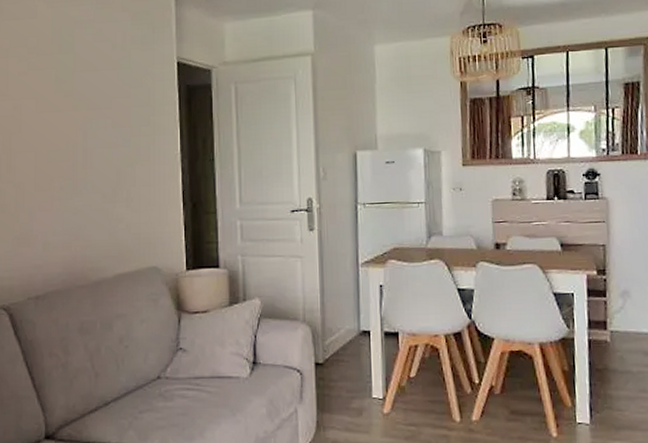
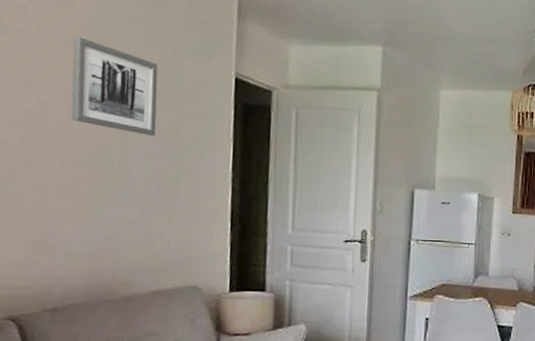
wall art: none [38,44,112,127] -> present [71,36,158,136]

